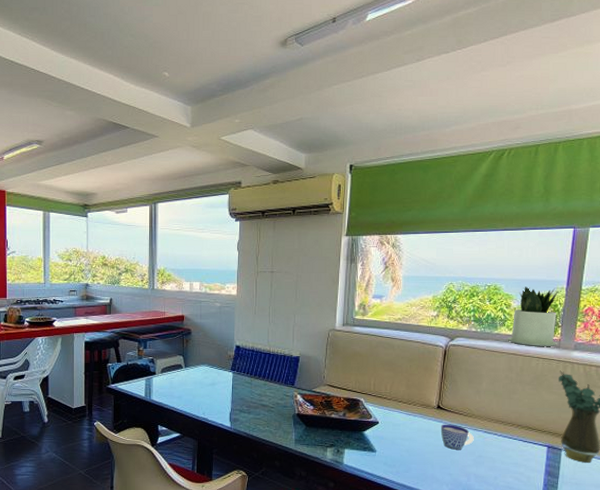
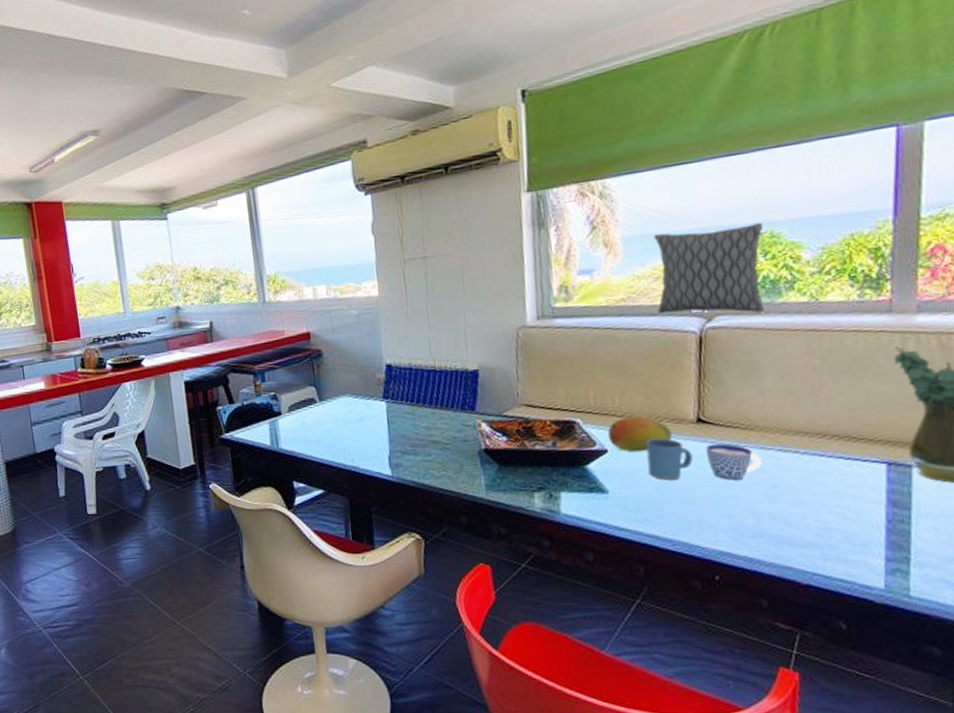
fruit: none [380,400,421,425] -> present [607,416,672,452]
mug: none [403,417,432,446] -> present [646,438,693,480]
pillow: none [420,277,491,339] -> present [653,223,765,314]
planter: present [507,286,559,347] -> none [800,221,888,316]

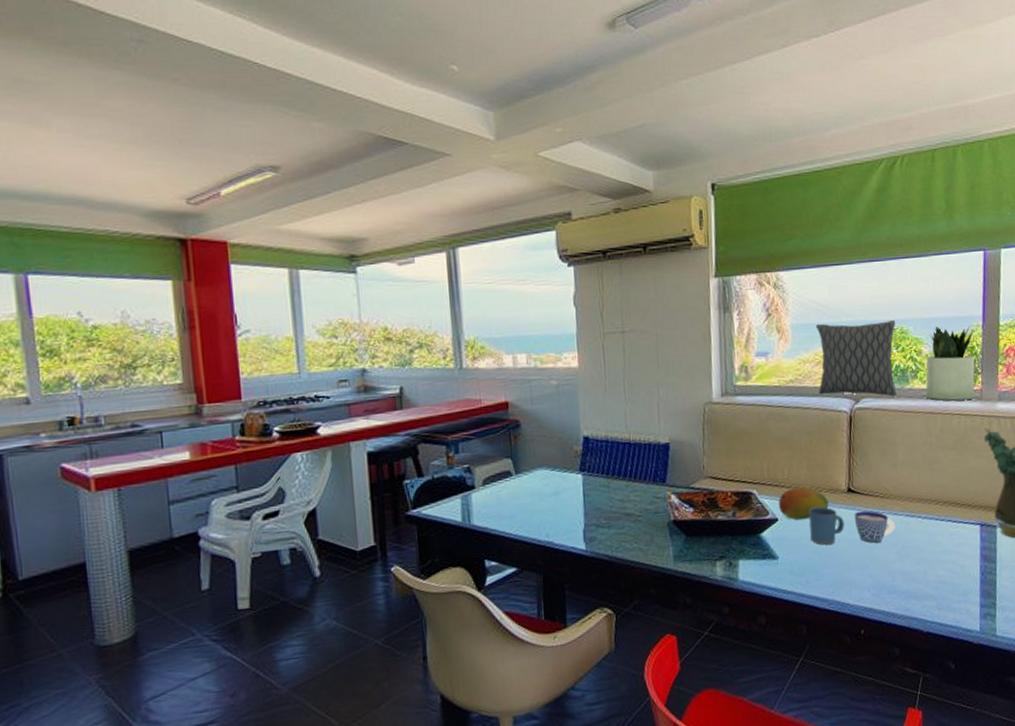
planter: none [800,221,888,316] -> present [921,325,980,401]

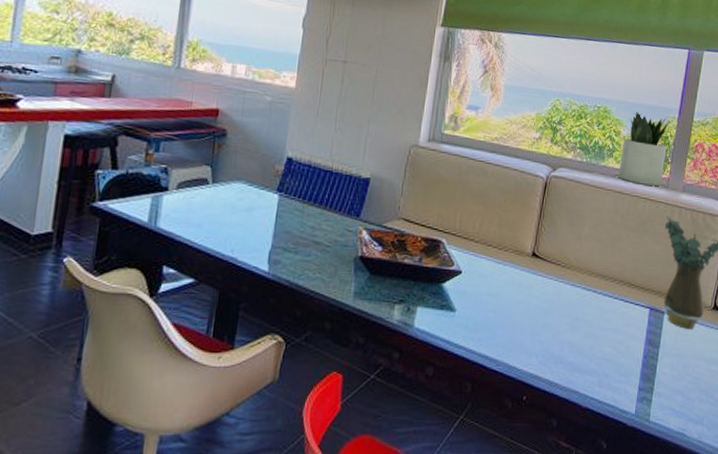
fruit: present [778,487,829,520] -> none [464,243,513,277]
mug: present [808,507,845,545] -> none [490,266,524,305]
pillow: present [815,320,897,397] -> none [519,88,601,171]
cup: present [854,510,895,543] -> none [534,276,571,310]

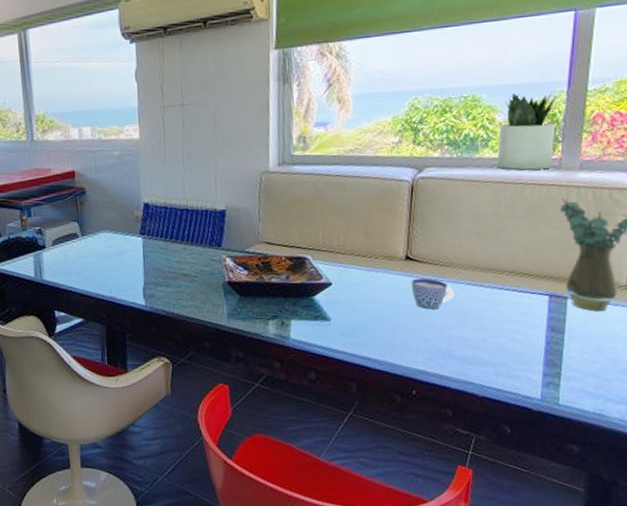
cup: none [534,276,571,310] -> present [411,277,454,309]

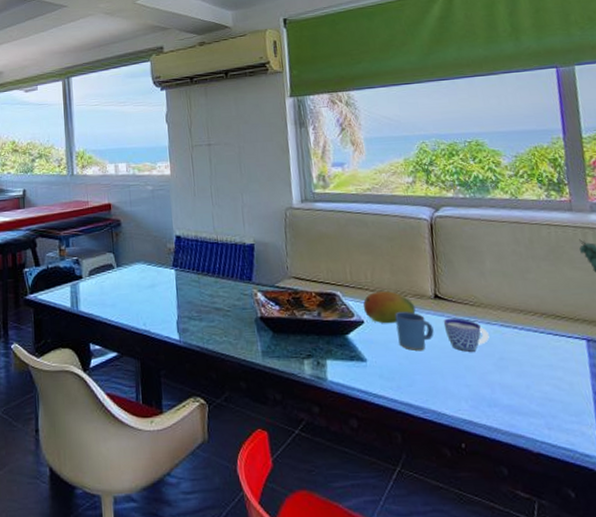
fruit: none [332,253,385,285] -> present [362,291,416,324]
mug: none [363,273,400,309] -> present [395,312,434,350]
planter: present [492,91,559,171] -> none [504,138,569,212]

